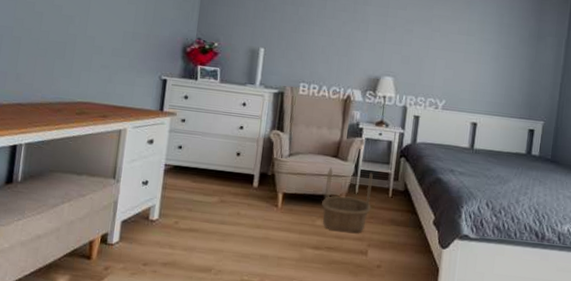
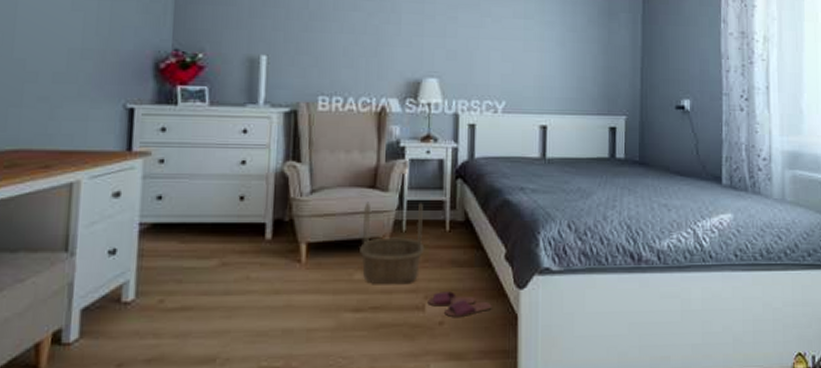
slippers: none [370,242,420,264] -> present [427,291,492,317]

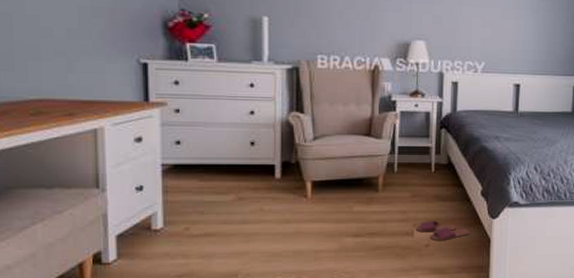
basket: present [360,202,425,283] -> none [358,147,413,214]

